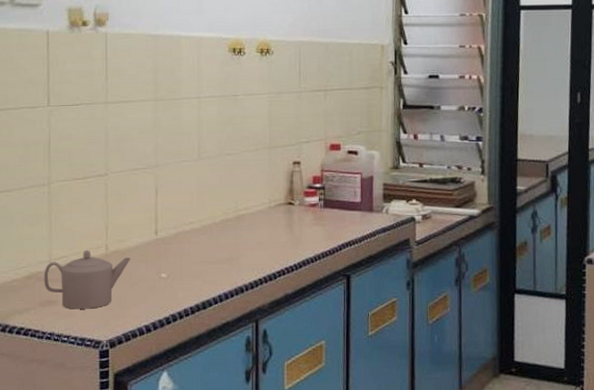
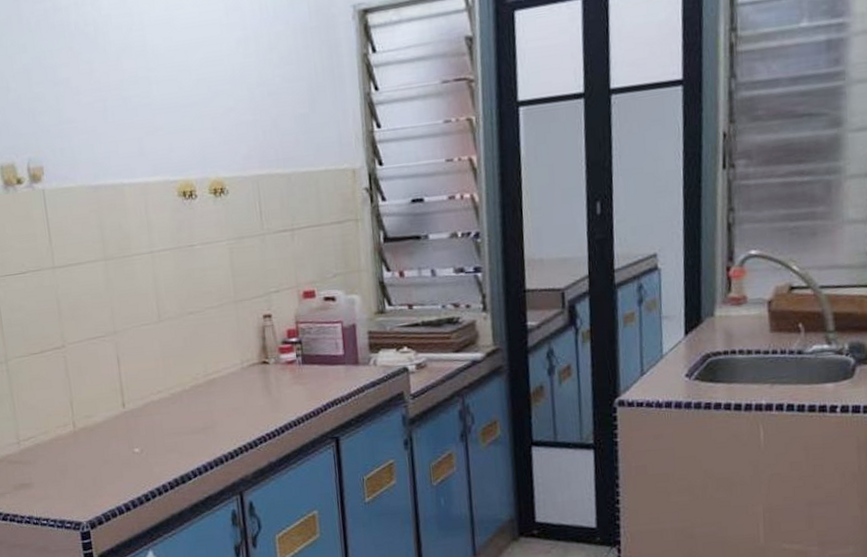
teapot: present [43,249,131,310] -> none [14,428,101,491]

